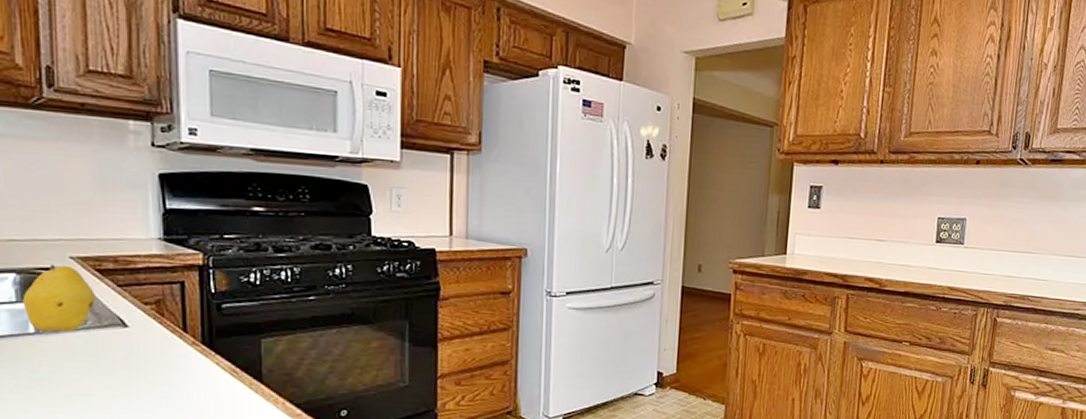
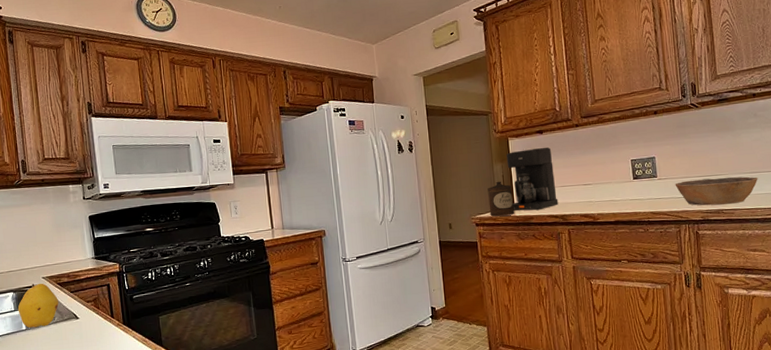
canister: none [753,218,787,266] -> present [487,181,514,217]
coffee maker: none [783,182,845,265] -> present [506,147,559,212]
bowl: none [982,254,1075,291] -> present [675,176,758,206]

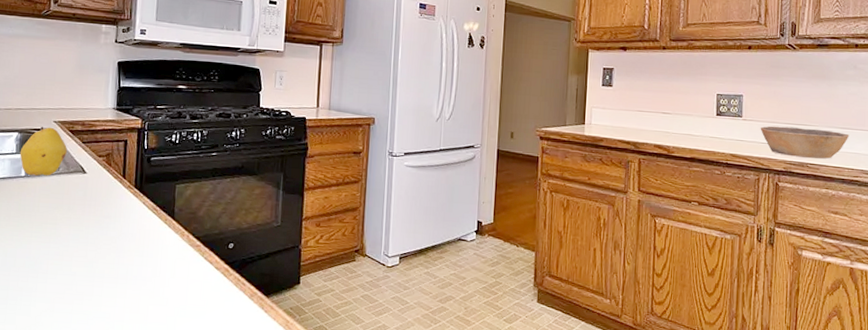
canister: present [487,181,514,217] -> none [557,94,585,134]
coffee maker: present [506,147,559,212] -> none [582,65,633,133]

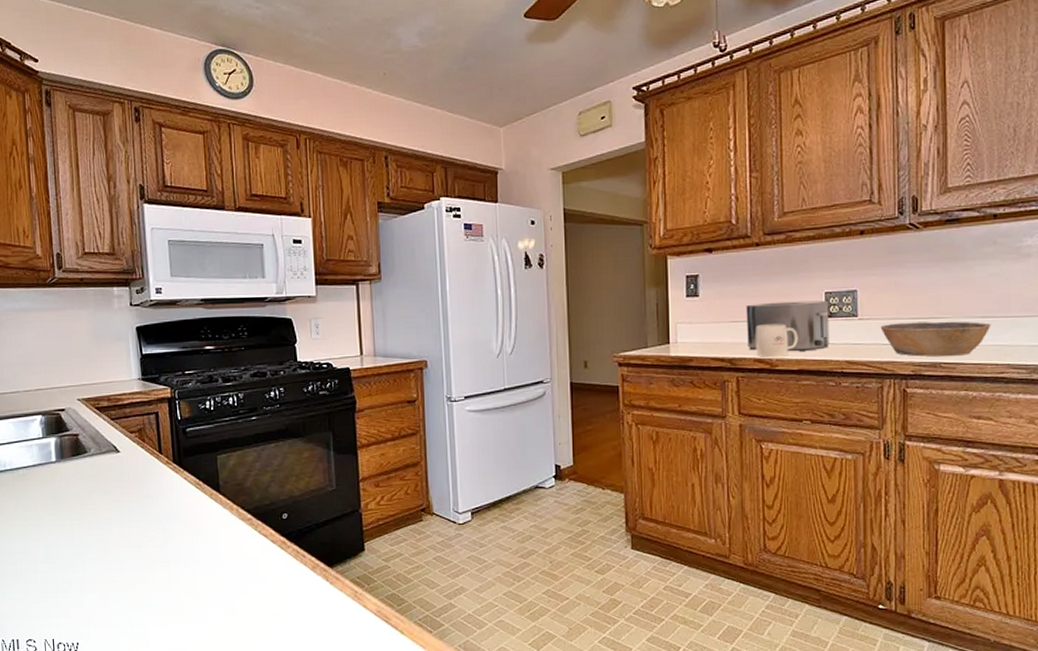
fruit: present [19,126,67,176] -> none [46,406,96,460]
toaster: none [650,97,719,143] -> present [746,300,830,352]
mug: none [656,115,692,146] -> present [754,324,798,358]

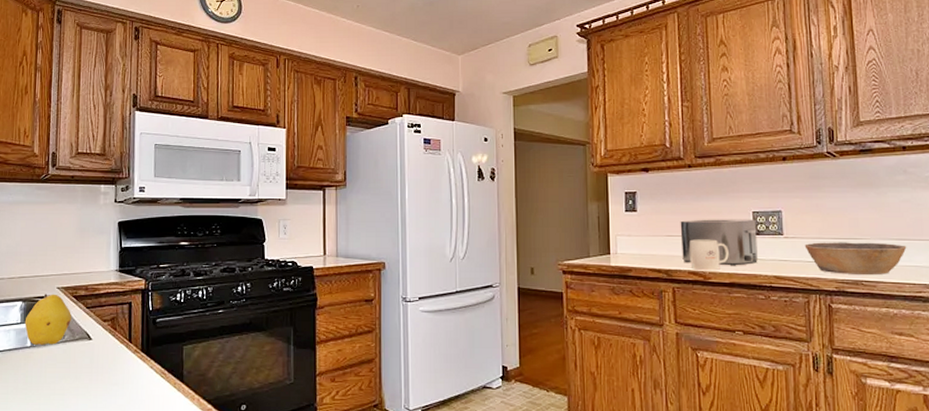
fruit: none [46,406,96,460] -> present [24,294,71,345]

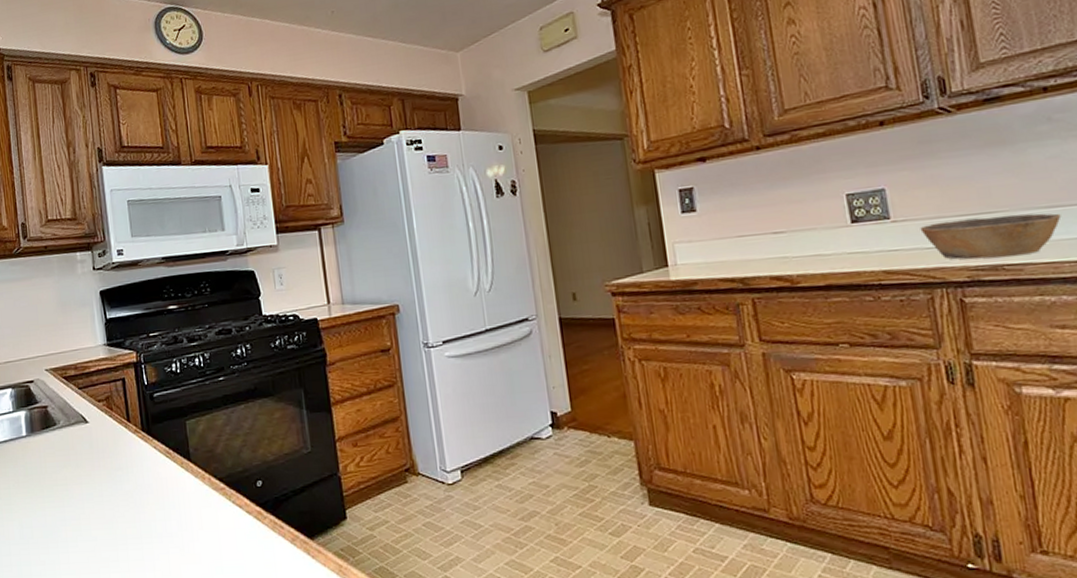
fruit: present [24,294,71,345] -> none [16,376,64,434]
toaster: present [680,219,759,266] -> none [753,203,861,268]
mug: present [688,239,729,271] -> none [767,234,821,275]

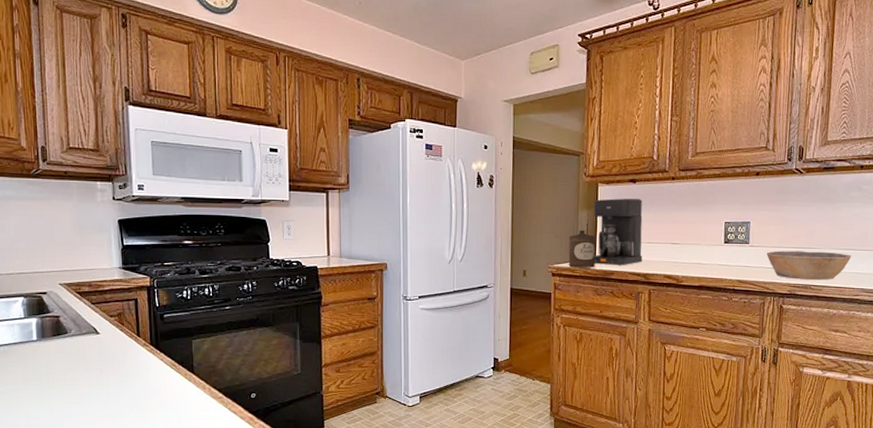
canister: none [627,231,668,283] -> present [568,229,595,269]
coffee maker: none [652,181,735,274] -> present [593,198,643,266]

